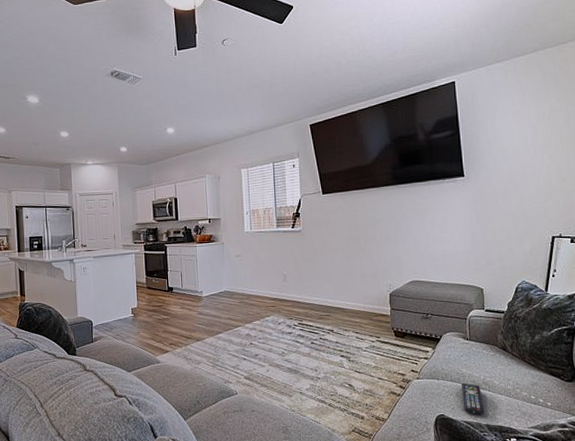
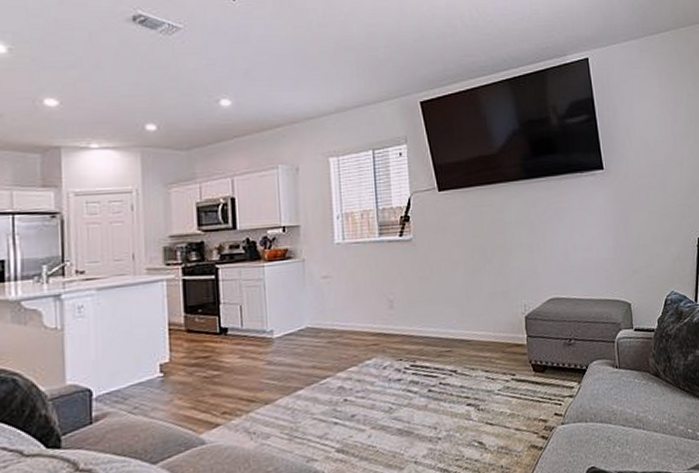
remote control: present [461,383,485,414] -> none [612,422,640,461]

